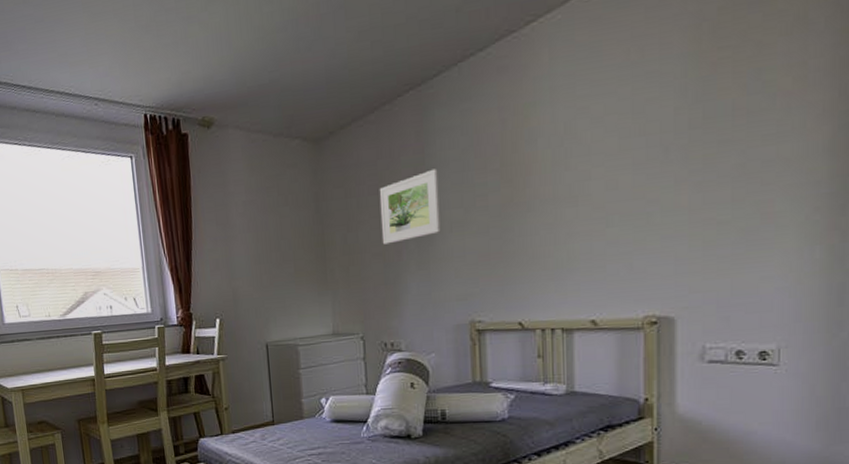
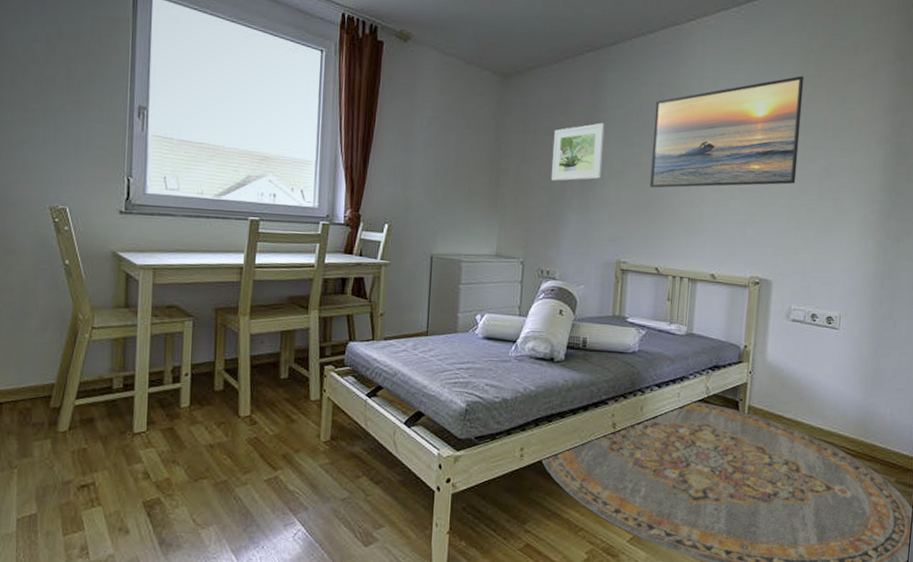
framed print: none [497,54,697,232] -> present [650,76,804,188]

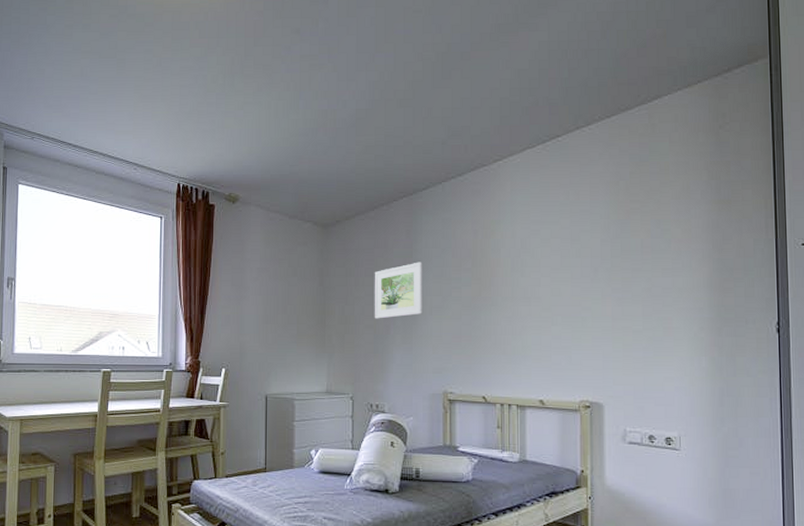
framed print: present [650,76,804,188] -> none [470,202,618,319]

